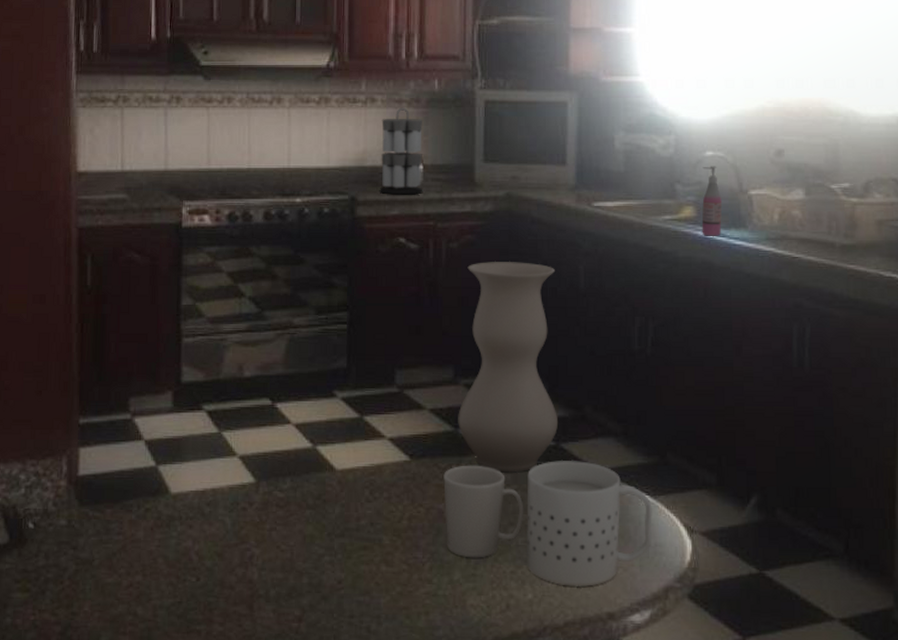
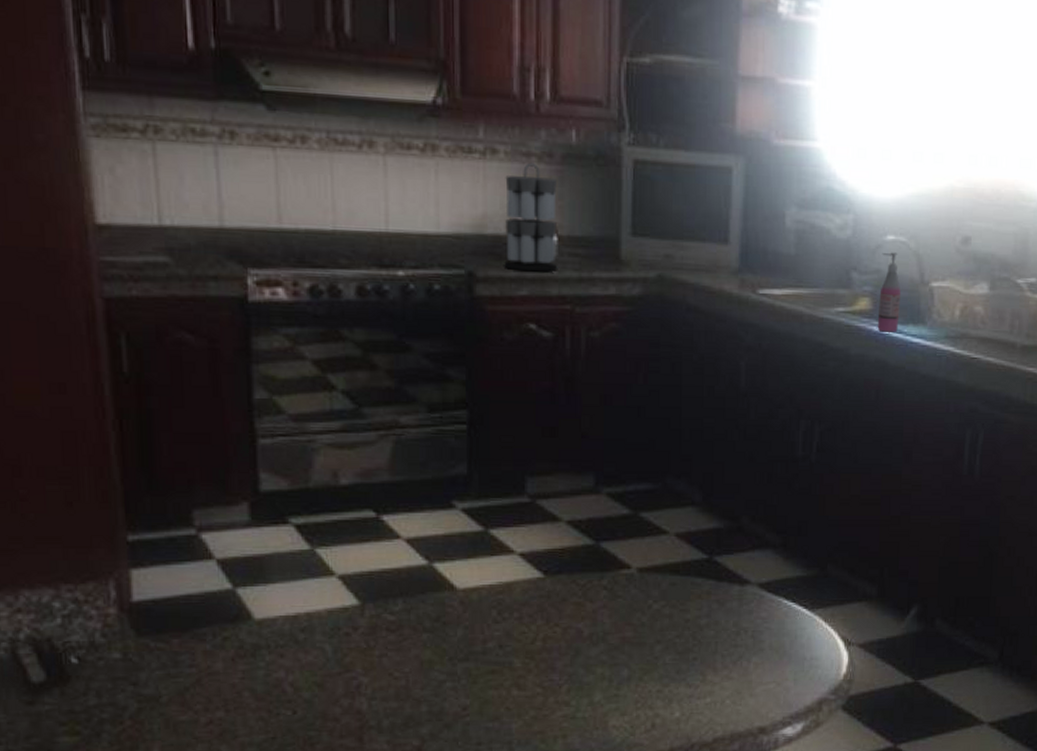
mug: present [443,465,524,558] -> none [583,581,673,679]
vase: present [458,262,559,473] -> none [599,354,714,588]
mug: present [526,461,652,587] -> none [674,575,809,703]

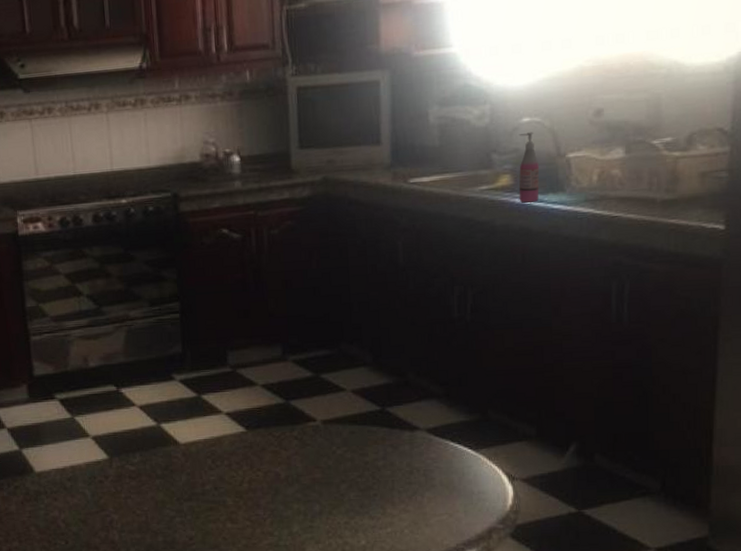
spice rack: present [504,162,558,272] -> none [197,101,242,188]

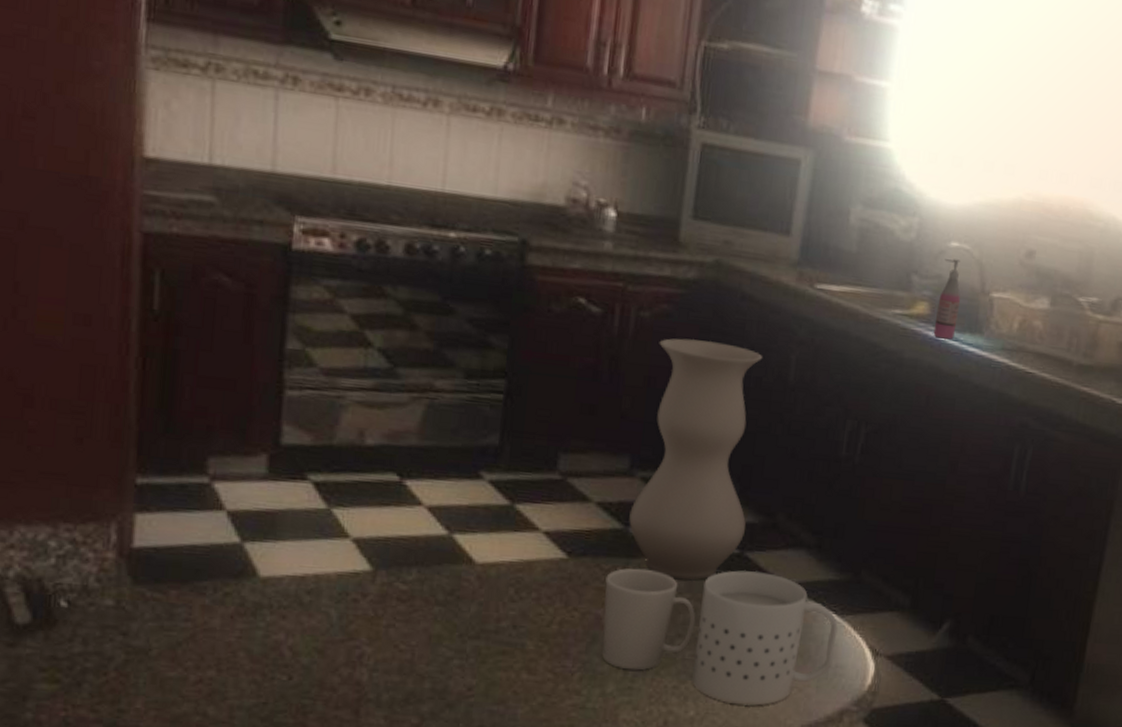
mug: none [278,432,355,513] -> present [602,568,696,671]
vase: none [288,242,383,437] -> present [629,338,763,581]
mug: none [356,422,475,532] -> present [692,570,838,706]

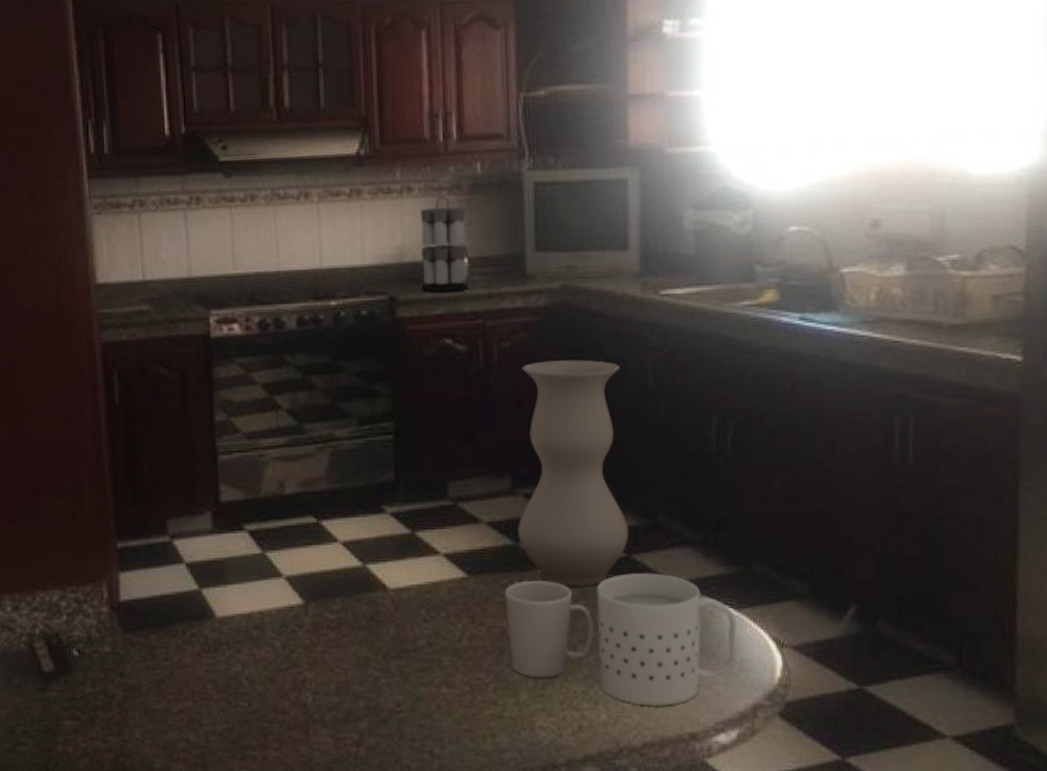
spice rack: none [559,136,622,248] -> present [420,195,470,292]
soap dispenser: present [933,259,961,340] -> none [785,242,810,322]

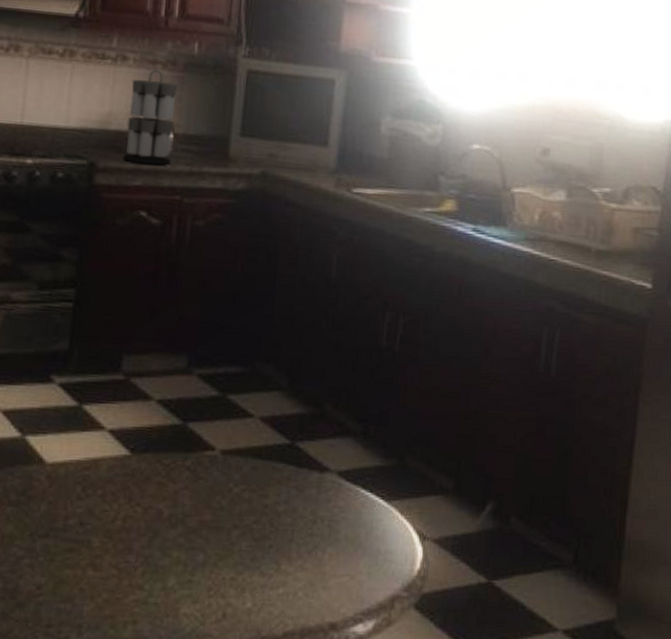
mug: present [504,580,595,678] -> none [163,462,251,563]
vase: present [518,360,629,588] -> none [187,243,307,472]
mug: present [597,573,737,706] -> none [249,460,386,595]

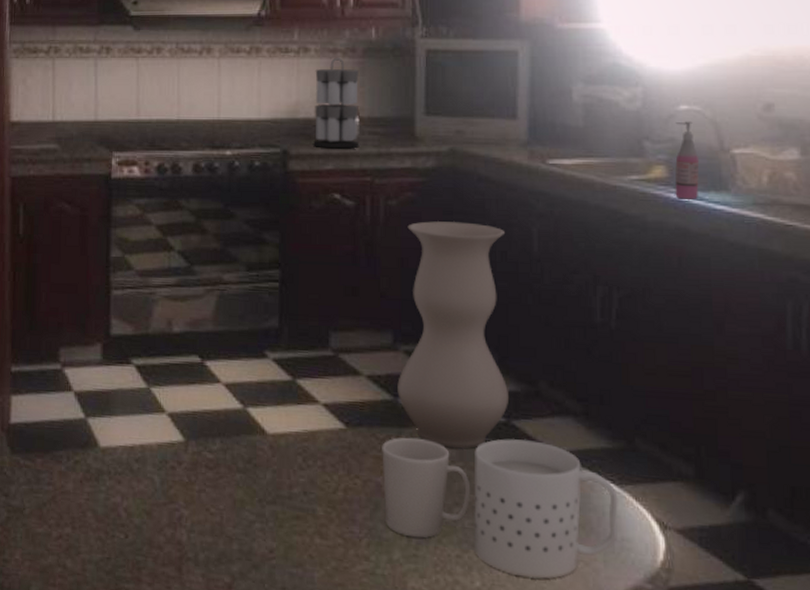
mug: none [163,462,251,563] -> present [382,437,471,538]
vase: none [187,243,307,472] -> present [397,221,510,449]
mug: none [249,460,386,595] -> present [473,439,618,579]
soap dispenser: none [461,159,485,233] -> present [675,121,700,199]

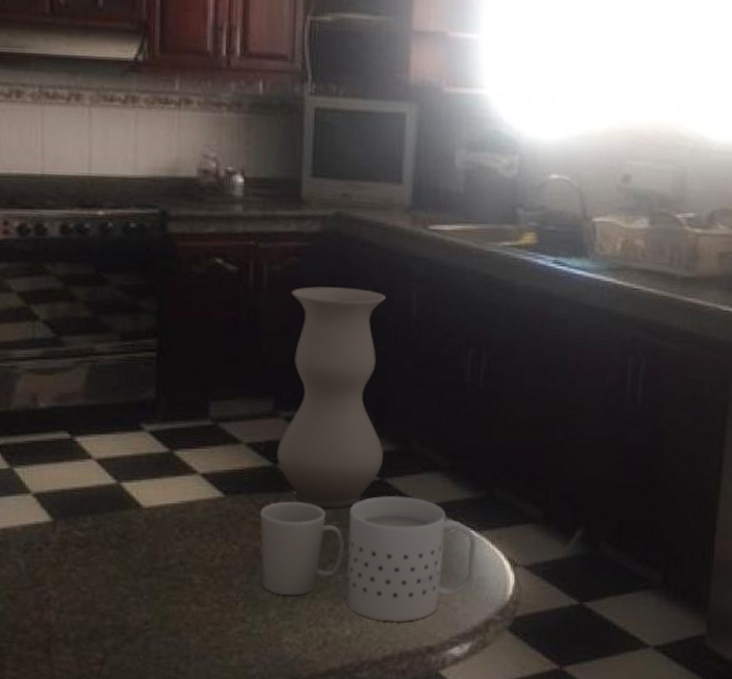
spice rack: present [313,57,360,149] -> none [195,111,244,211]
soap dispenser: present [675,121,700,199] -> none [542,190,565,265]

